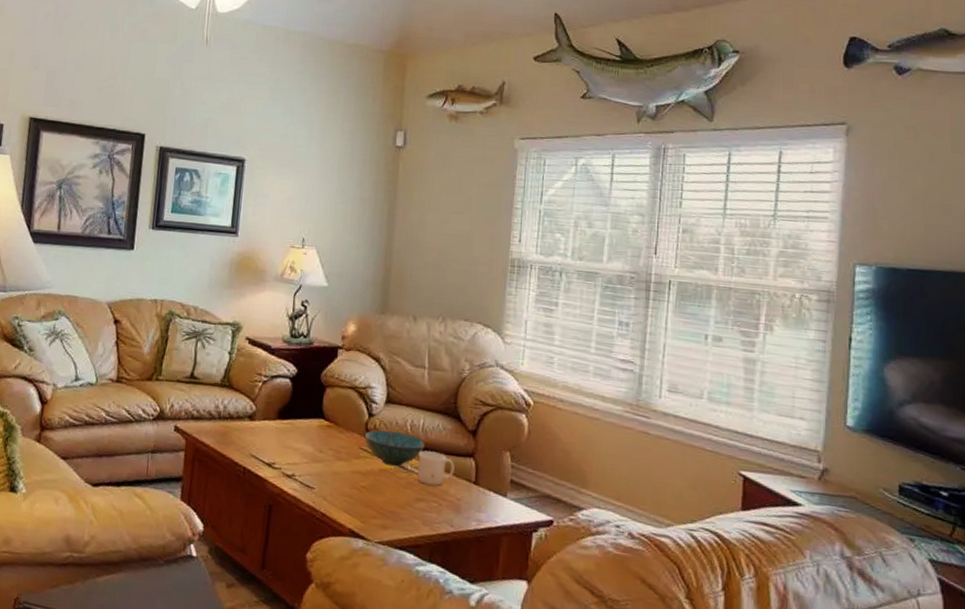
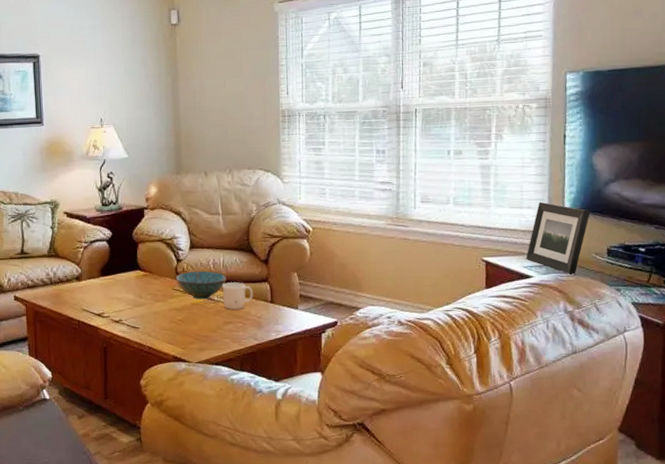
picture frame: none [795,413,879,511] -> present [526,202,590,274]

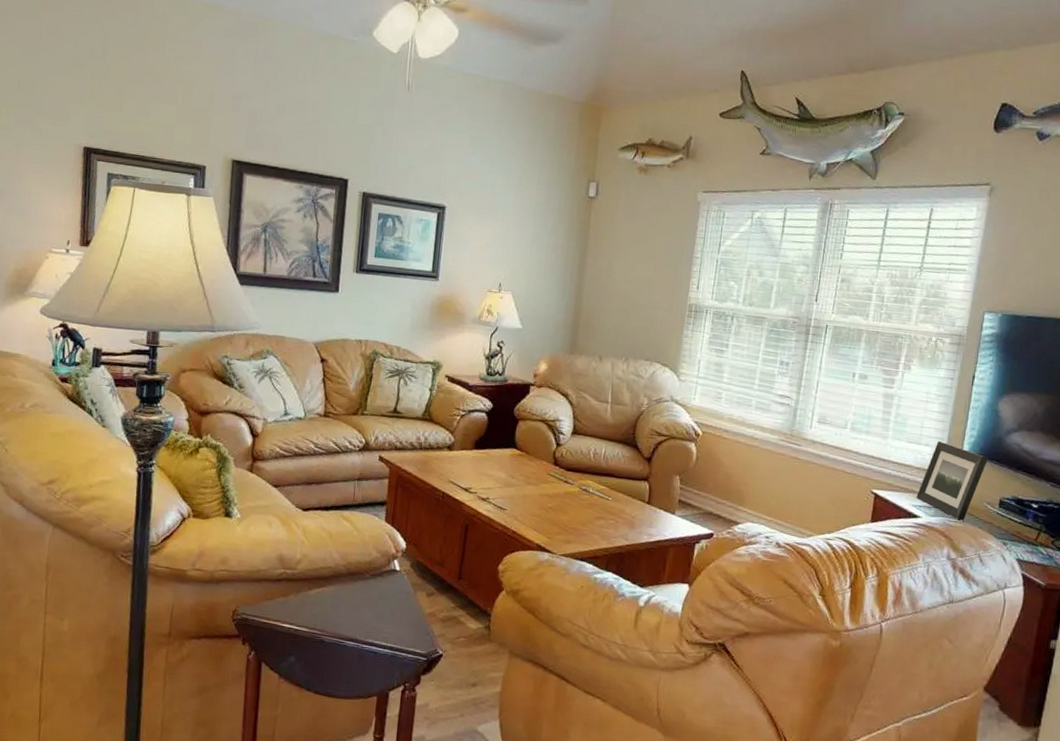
decorative bowl: present [175,271,227,300] -> none [552,458,606,490]
mug: present [222,281,253,310] -> none [597,475,631,506]

